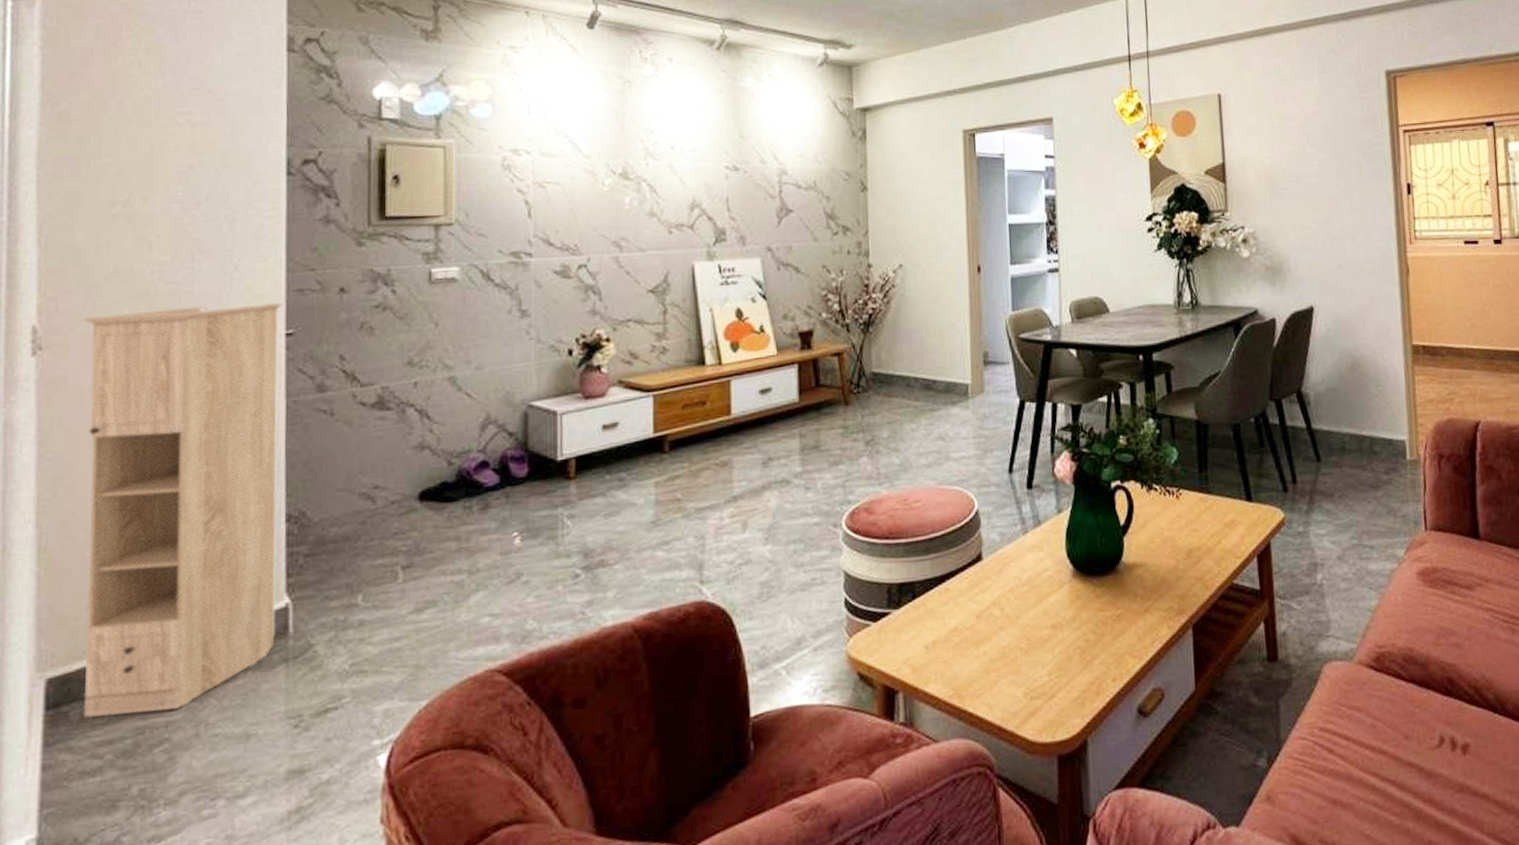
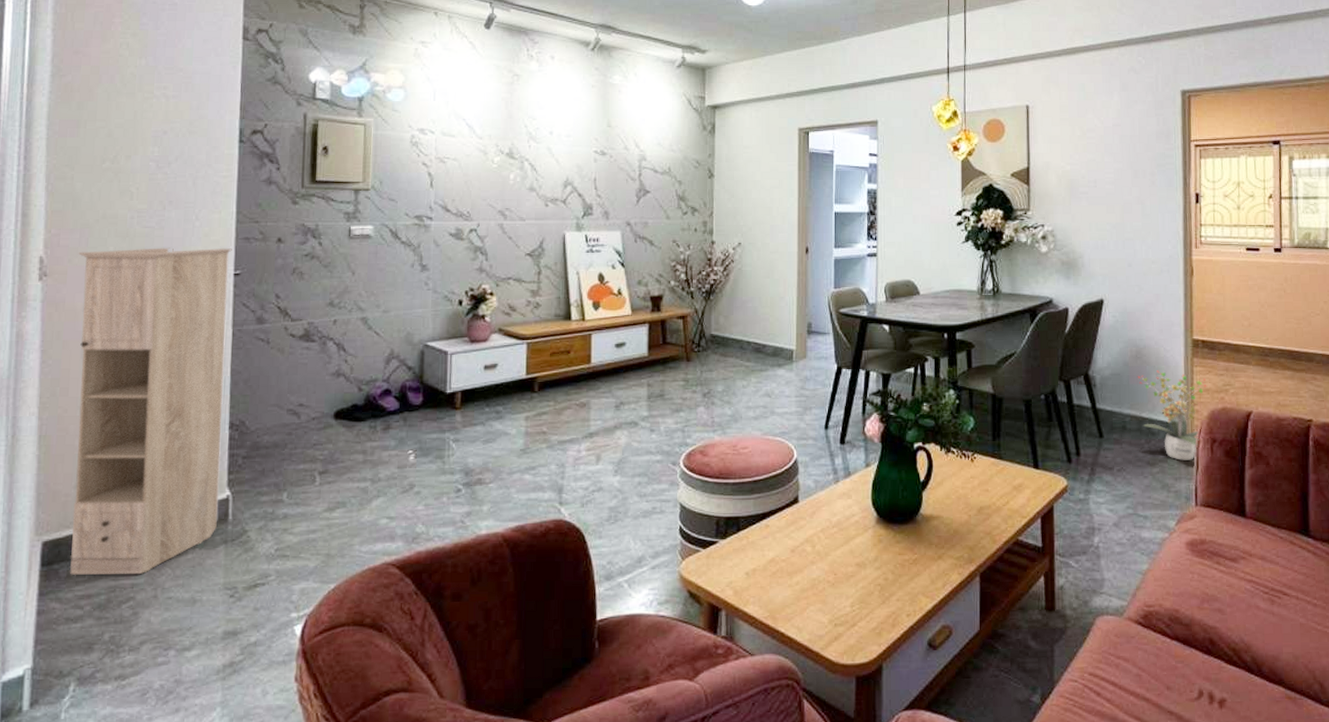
potted plant: none [1354,382,1430,481] -> present [1137,370,1207,460]

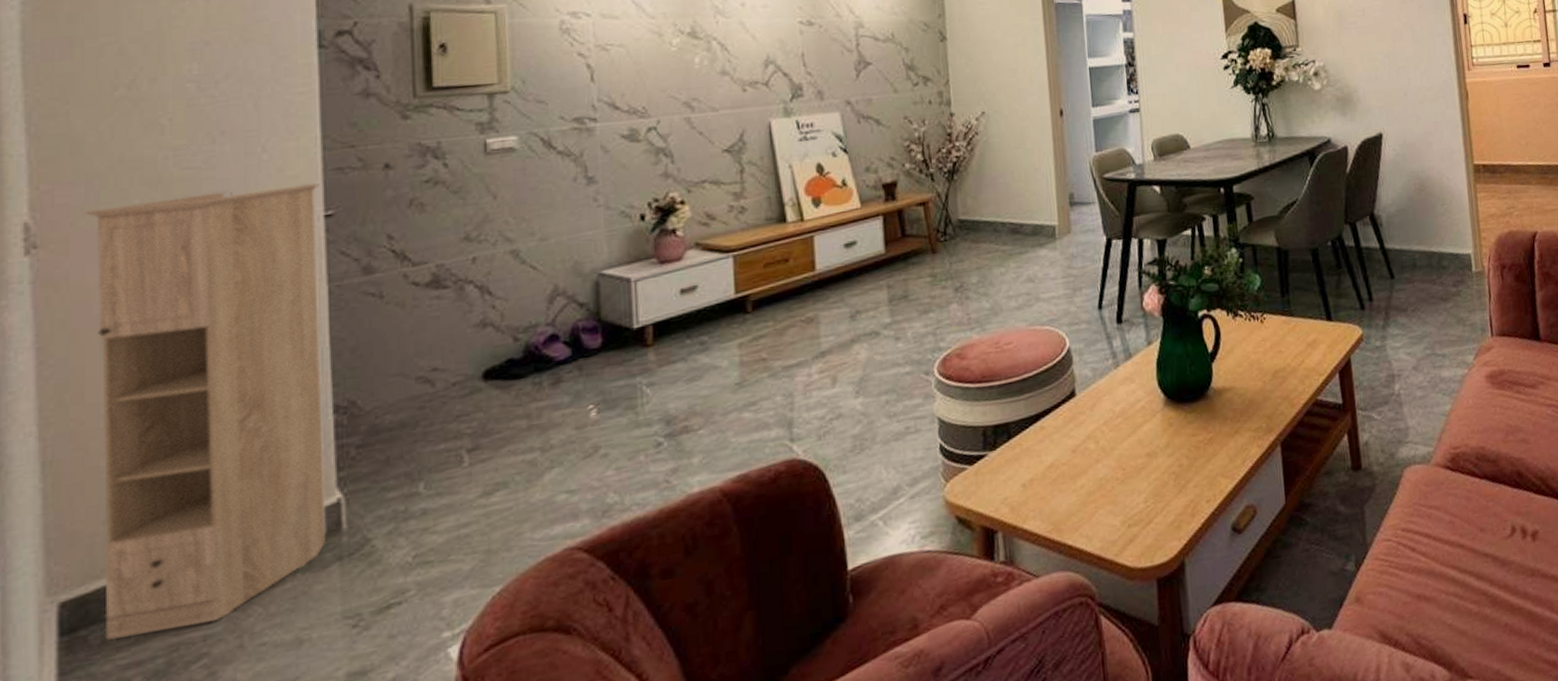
potted plant: present [1137,370,1207,460] -> none [1422,201,1492,292]

